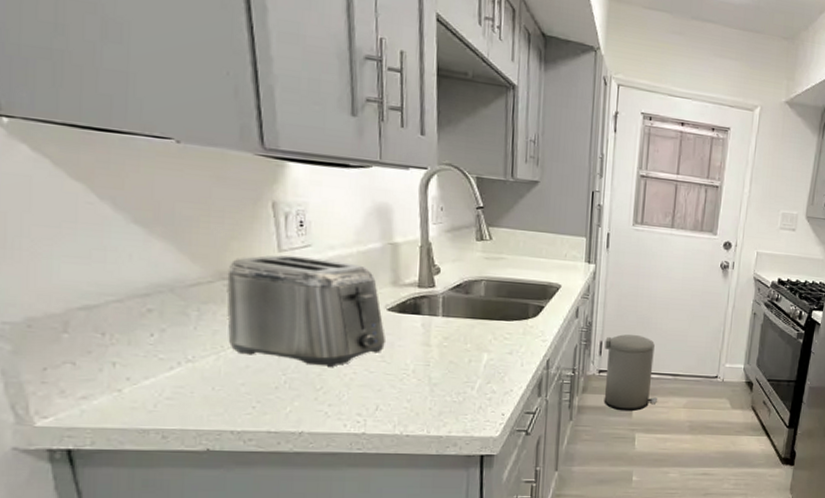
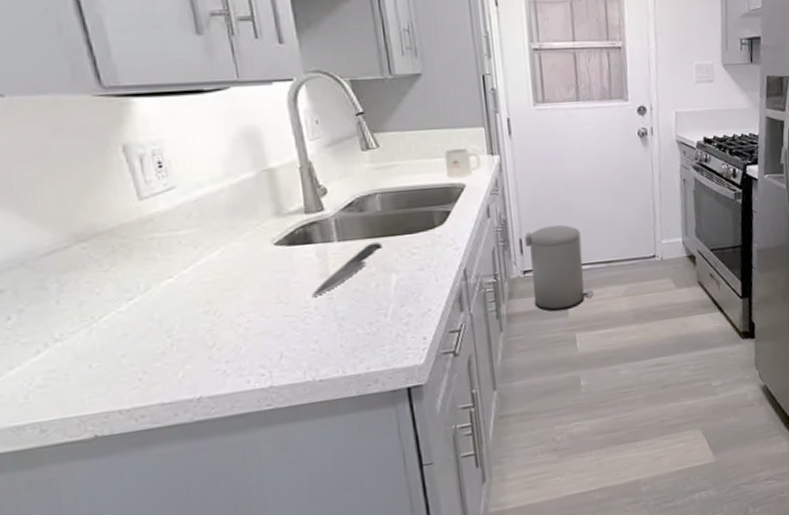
toaster: present [227,255,387,367] -> none [84,199,280,322]
kitchen knife: none [412,323,479,361] -> present [312,242,382,297]
mug: none [546,252,579,279] -> present [444,149,481,179]

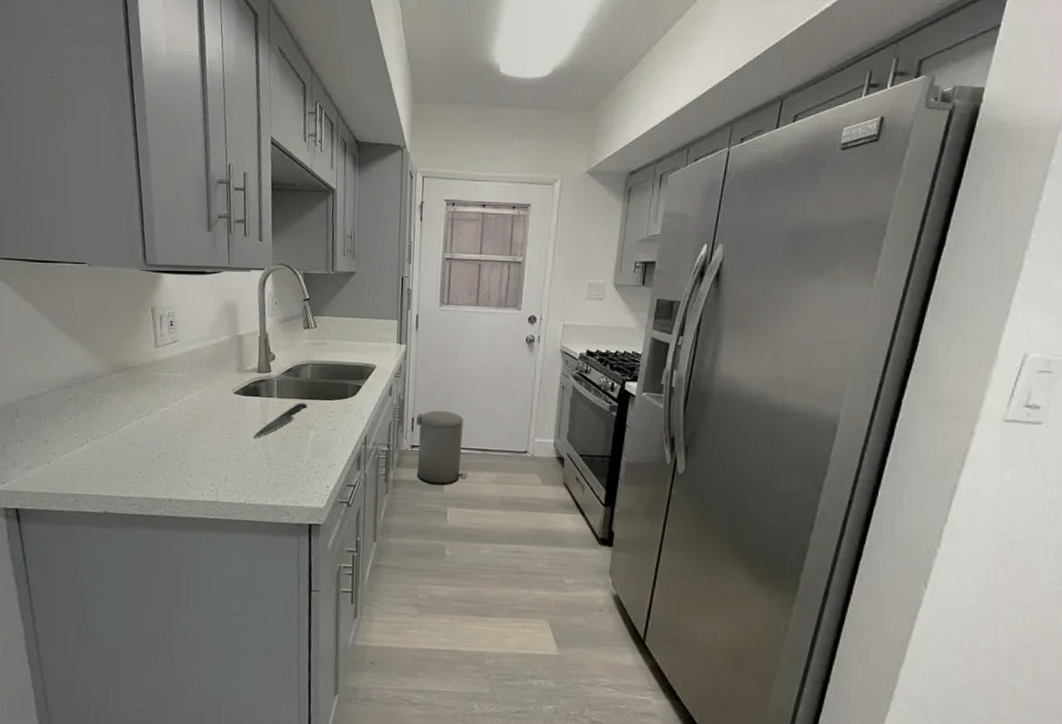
mug: present [444,149,481,179] -> none [362,336,391,360]

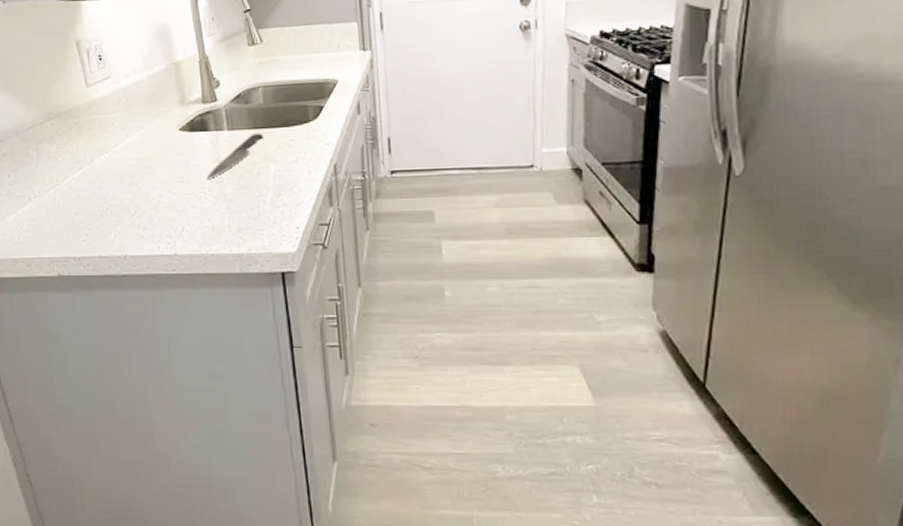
pedal bin: present [416,411,468,486] -> none [393,126,463,216]

